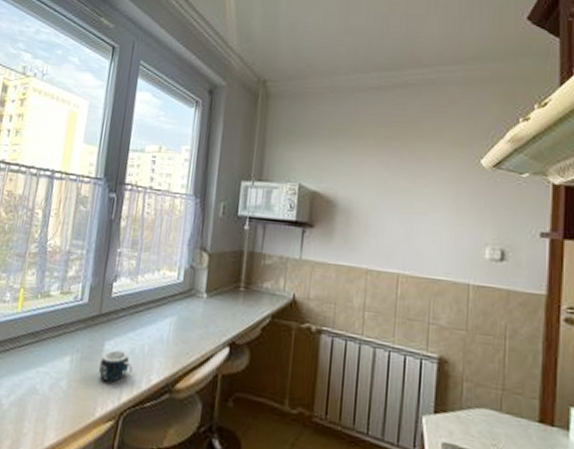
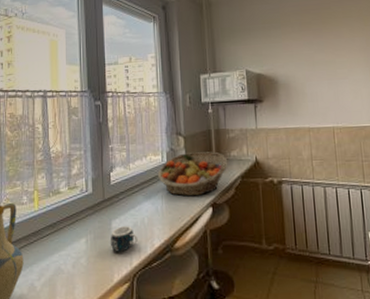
fruit basket: none [168,274,259,331] -> present [157,151,228,196]

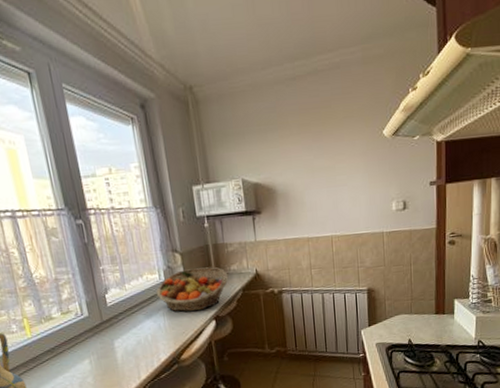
mug: present [111,226,138,252] -> none [115,344,144,369]

